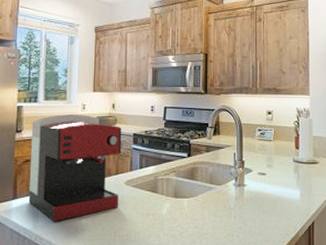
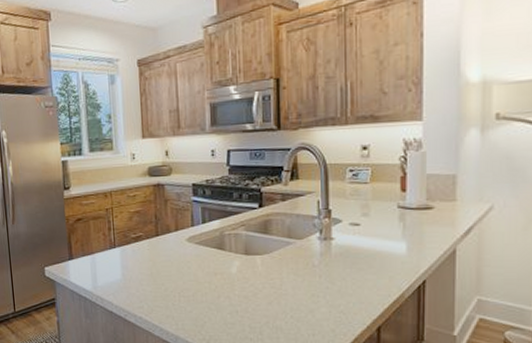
coffee maker: present [28,113,122,221] -> none [80,165,181,281]

